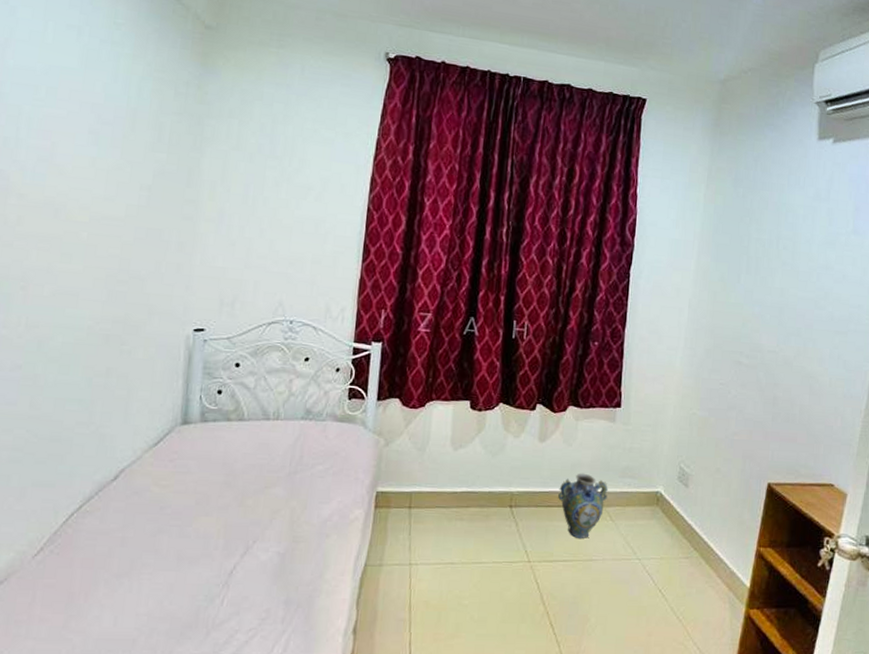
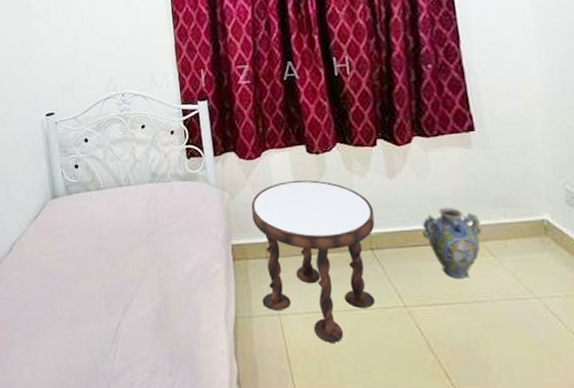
side table: none [395,434,520,593] -> present [251,180,375,343]

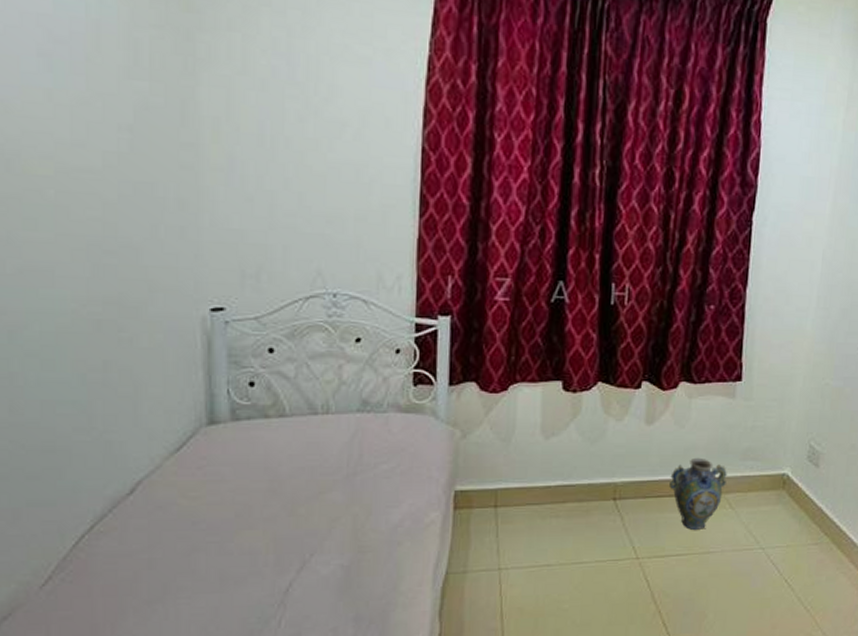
side table: present [251,180,375,343] -> none [481,421,624,597]

